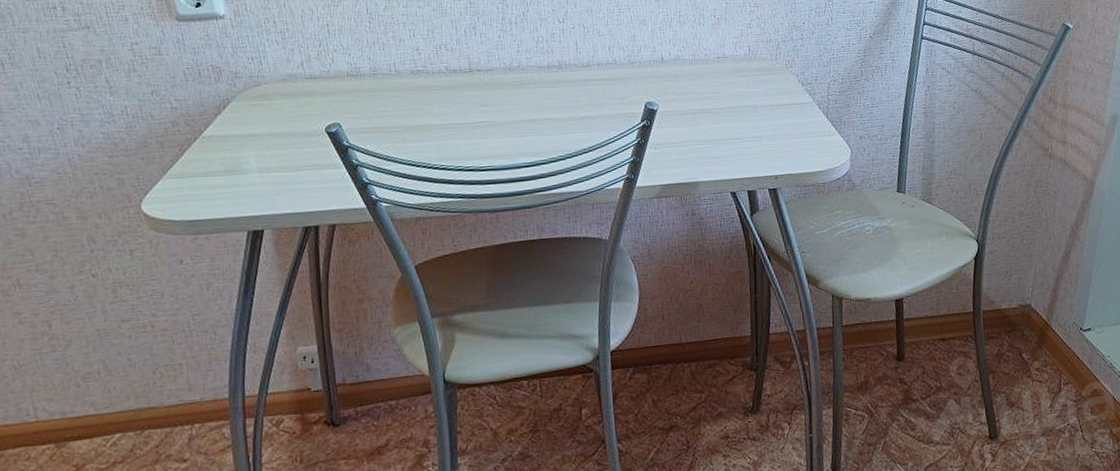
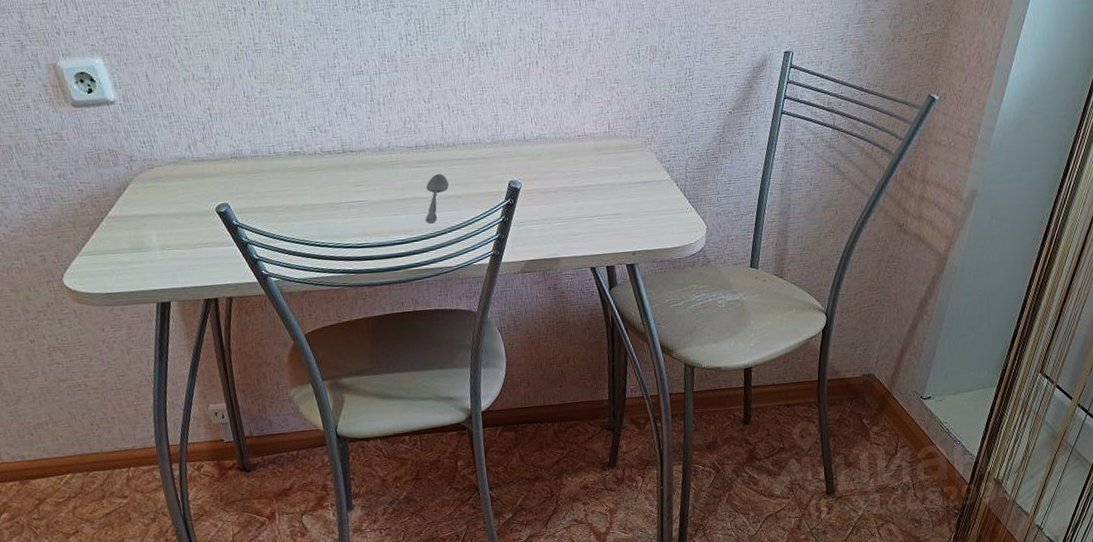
spoon: none [555,94,581,146] -> present [425,174,449,224]

